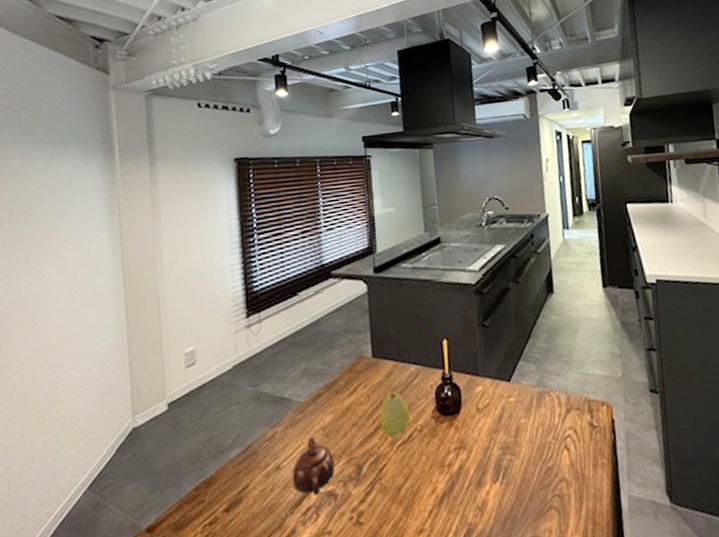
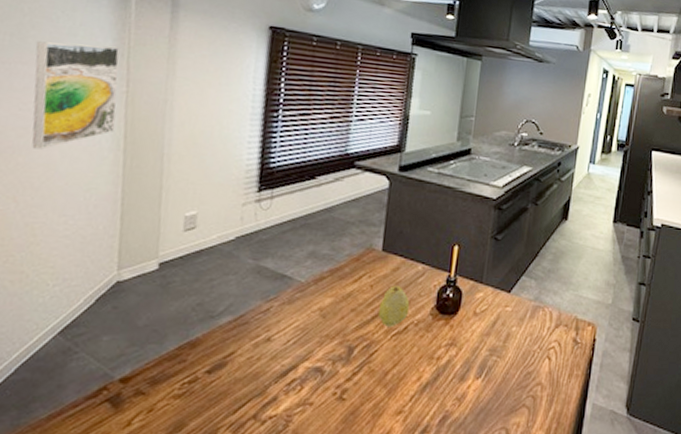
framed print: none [43,205,115,312] -> present [32,41,119,150]
teapot: present [292,437,335,495] -> none [281,316,327,369]

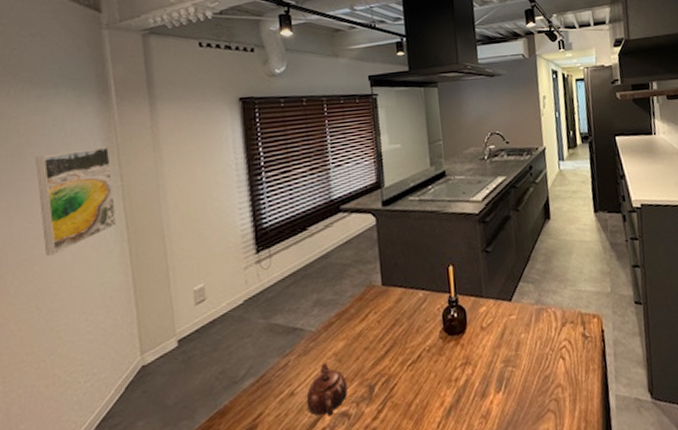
teapot: none [281,316,327,369] -> present [306,363,348,417]
fruit: present [377,286,410,327] -> none [389,316,419,359]

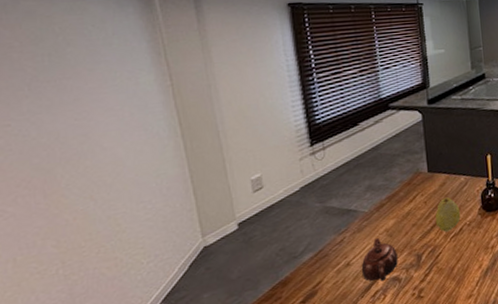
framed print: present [34,147,117,256] -> none [74,47,169,151]
fruit: none [389,316,419,359] -> present [435,197,461,232]

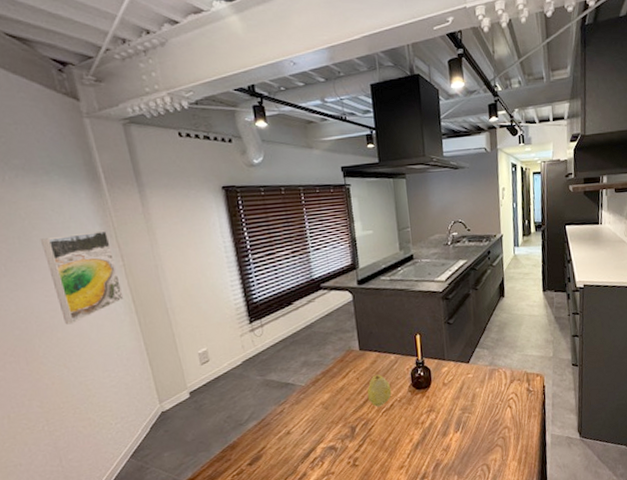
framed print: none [74,47,169,151] -> present [40,230,124,325]
teapot: present [361,238,398,282] -> none [300,410,334,450]

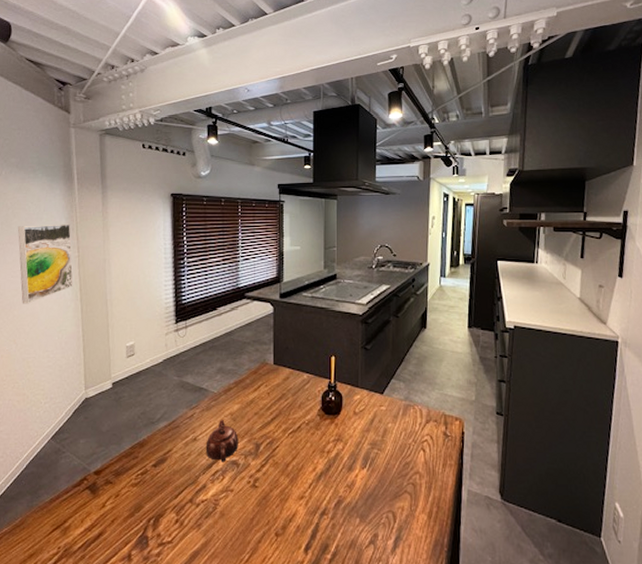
teapot: none [300,410,334,450] -> present [205,420,239,462]
fruit: present [367,374,392,407] -> none [275,393,301,426]

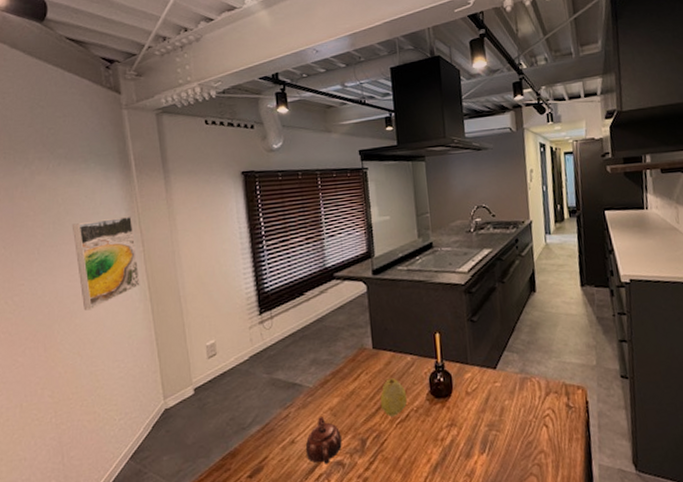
fruit: none [275,393,301,426] -> present [380,378,408,417]

